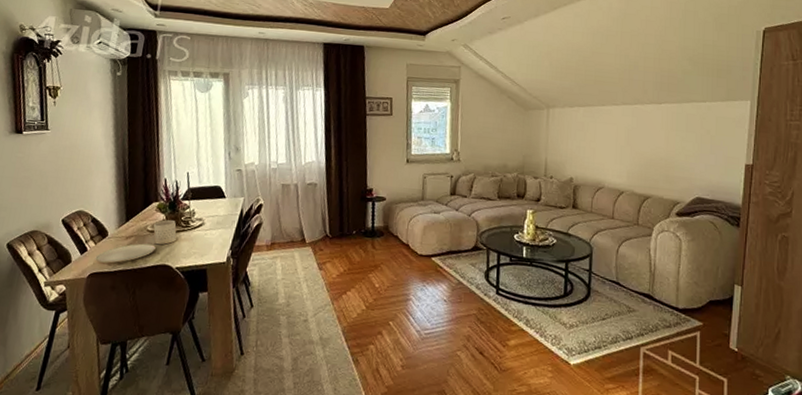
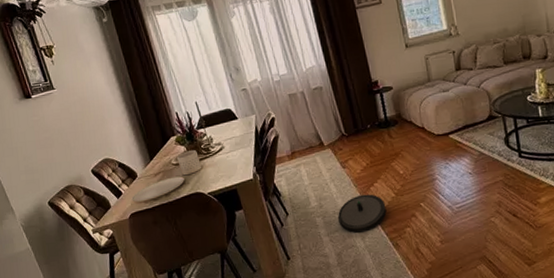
robot vacuum: none [302,300,355,341] -> present [338,194,387,233]

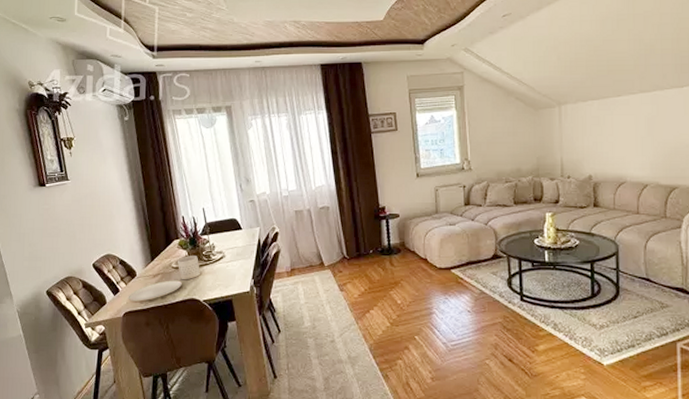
robot vacuum: present [338,194,387,233] -> none [330,320,380,359]

